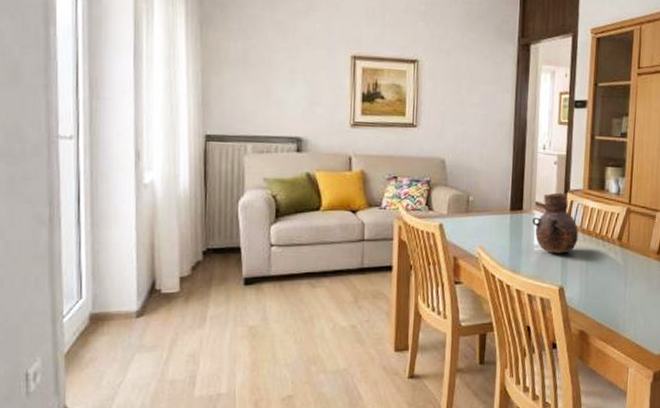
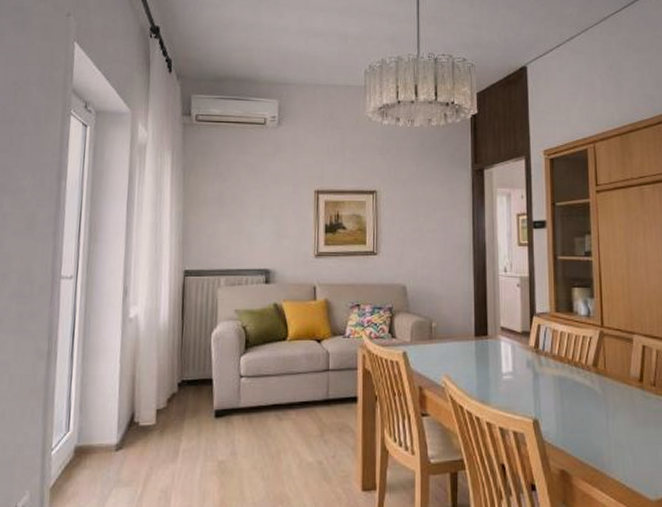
vase: present [531,192,578,254] -> none [498,316,549,382]

